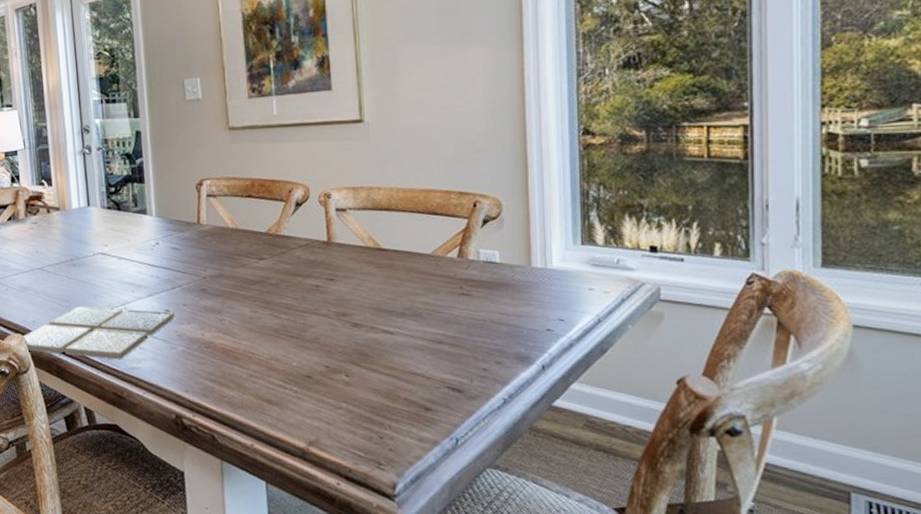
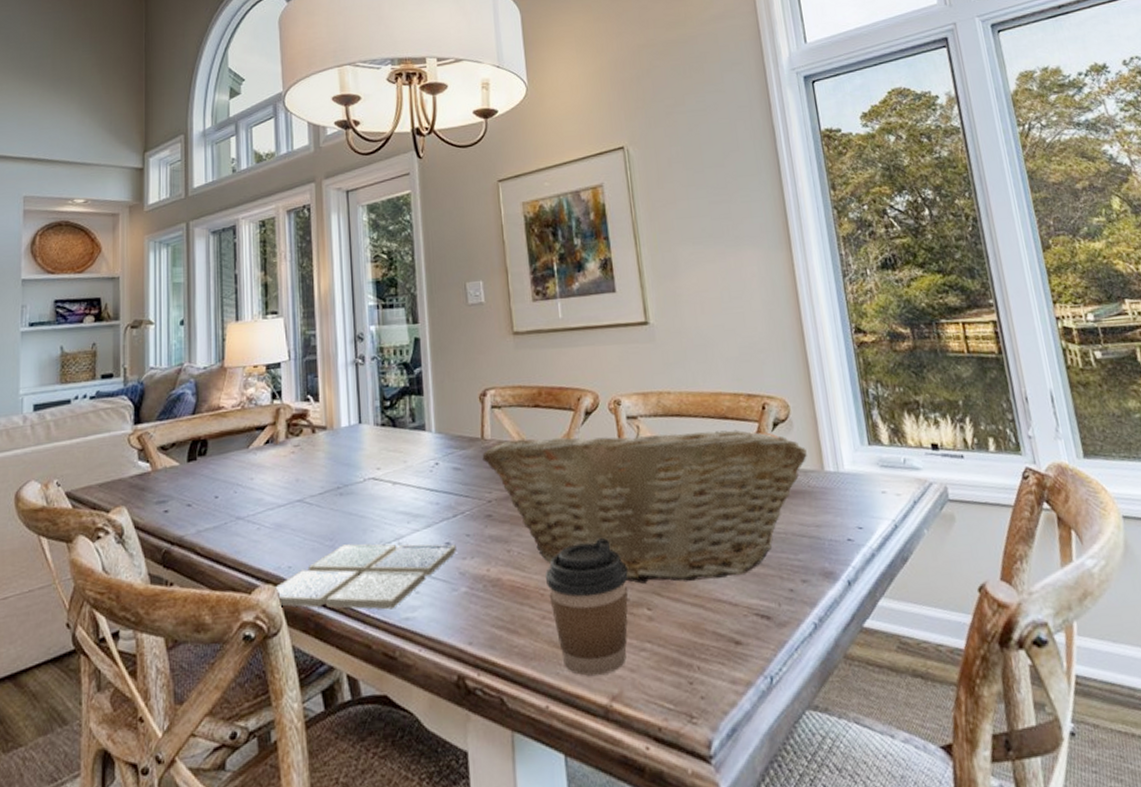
fruit basket: none [198,216,515,355] -> present [482,424,807,584]
coffee cup: none [254,313,329,425] -> present [546,537,628,677]

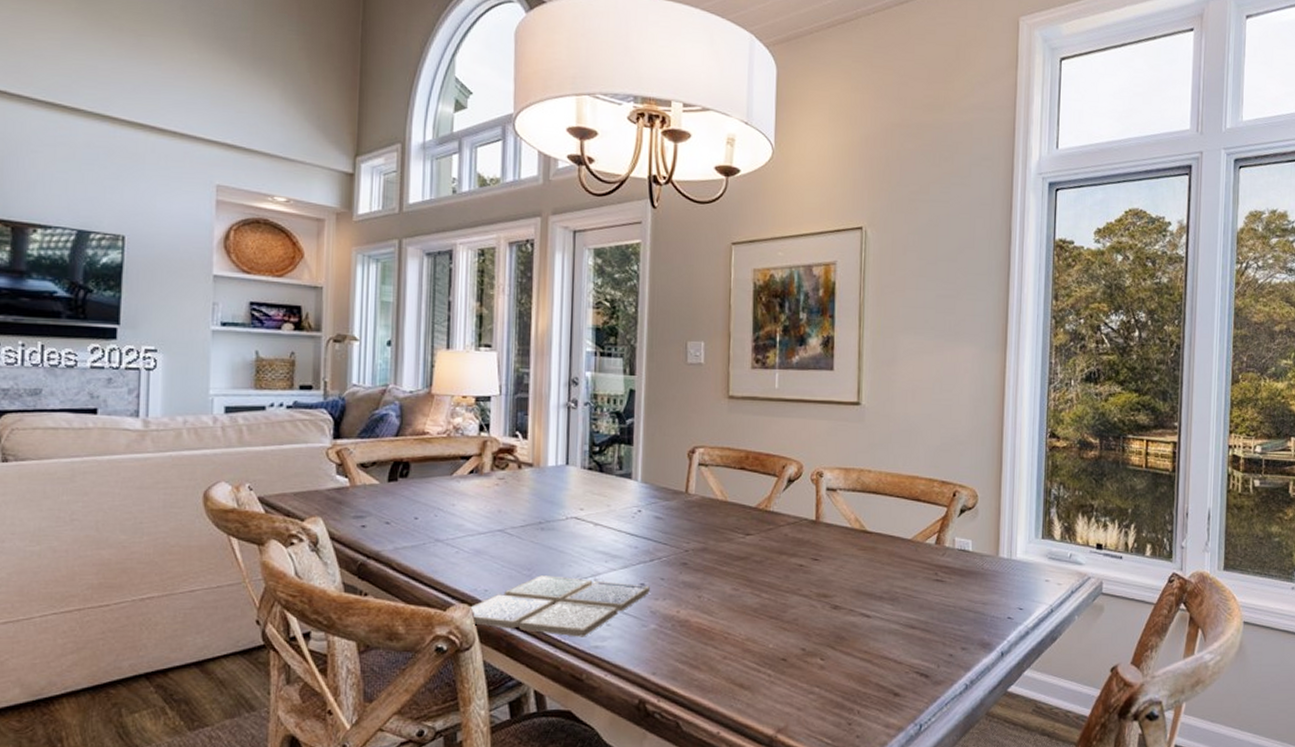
fruit basket: present [482,424,807,584] -> none [684,496,986,639]
coffee cup: present [546,537,628,677] -> none [731,593,808,711]

